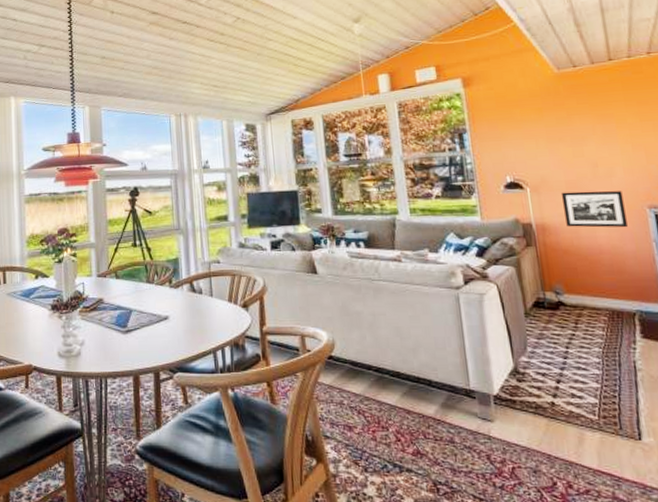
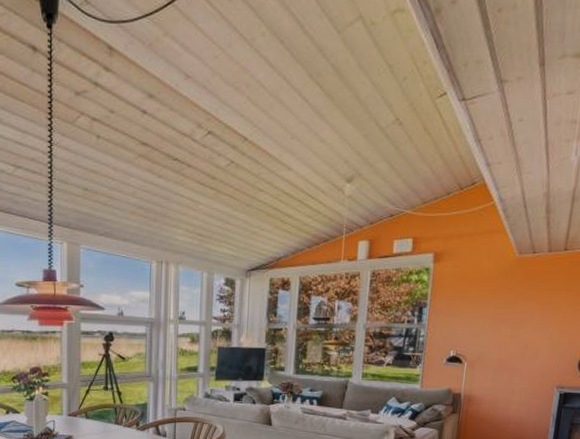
picture frame: present [562,190,628,228] -> none [488,369,540,403]

